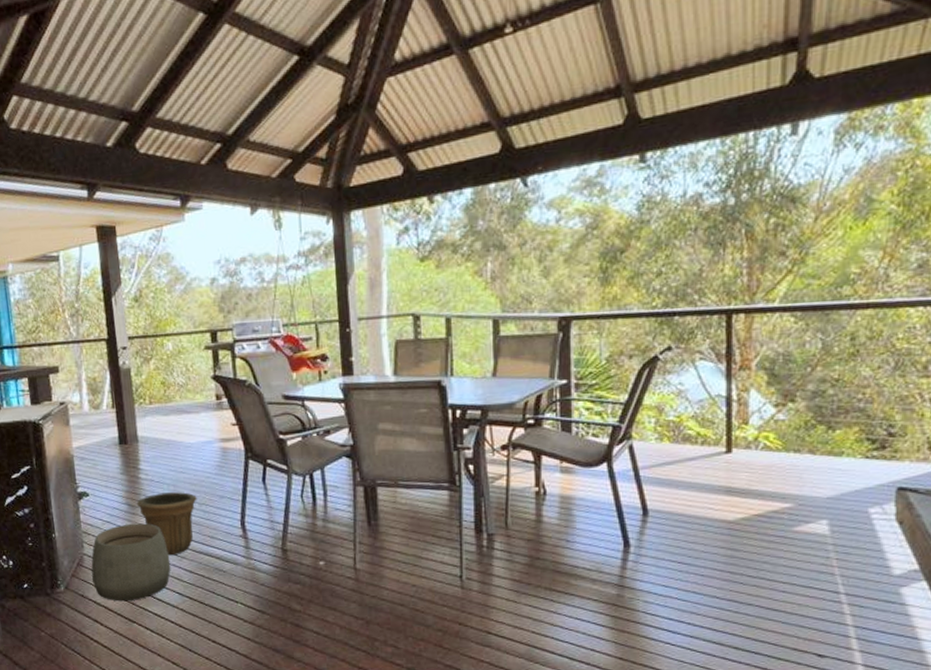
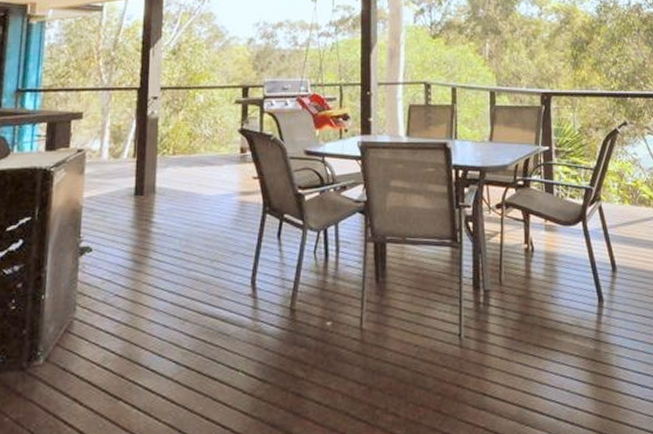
planter pot: present [91,523,171,602] -> none [78,282,172,375]
flower pot: present [136,492,197,556] -> none [143,247,209,319]

